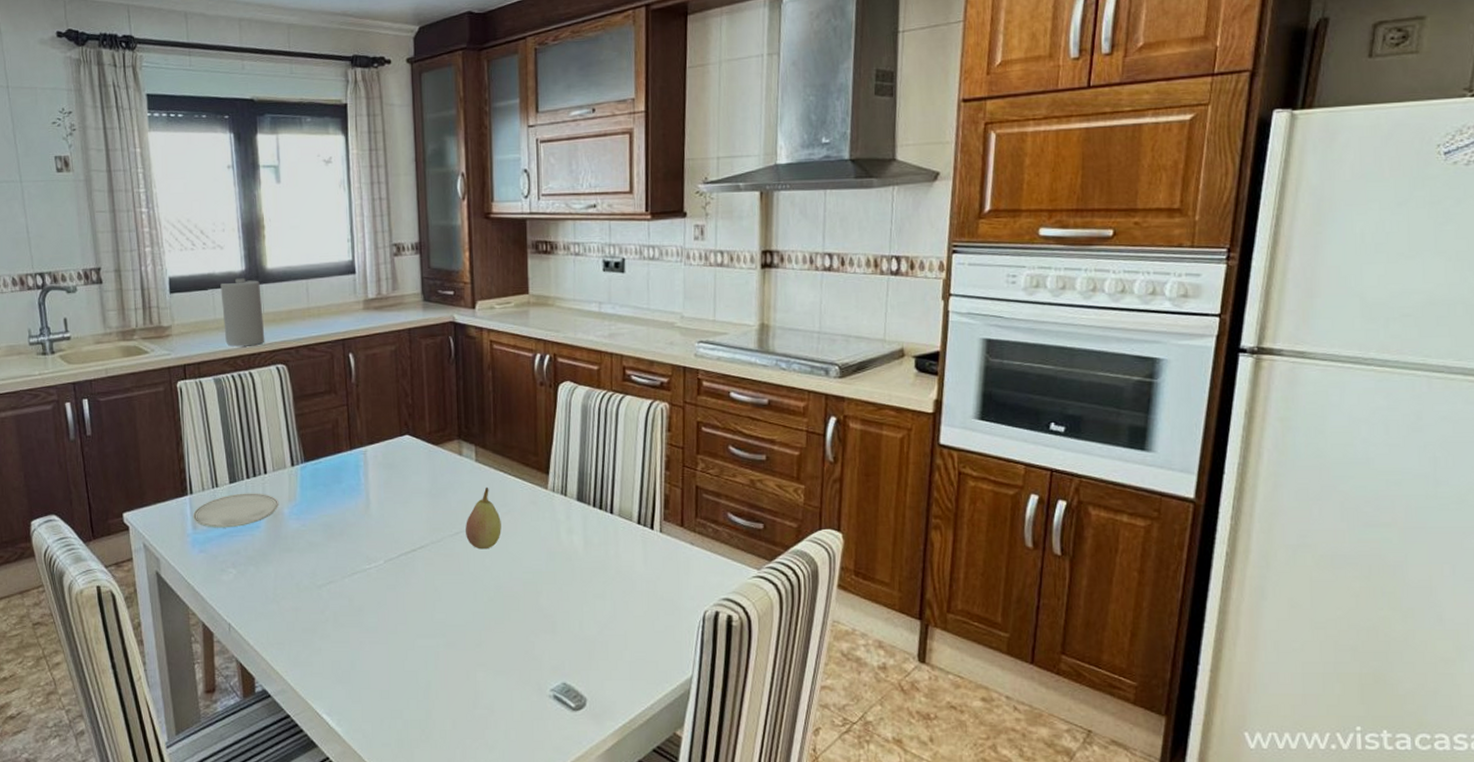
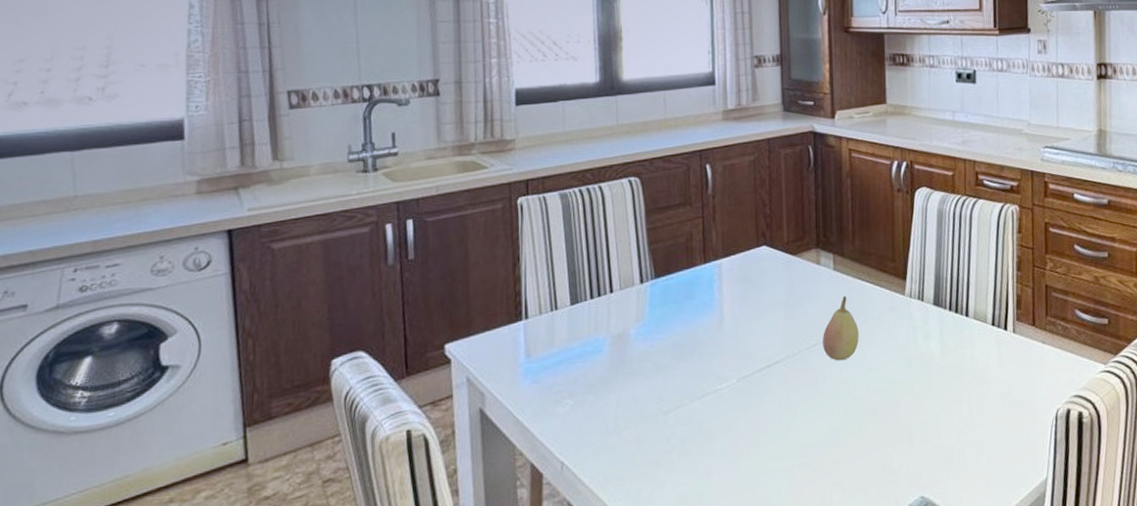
plate: present [193,493,279,528] -> none [527,314,625,356]
paper towel holder: present [220,278,265,347] -> none [572,89,618,160]

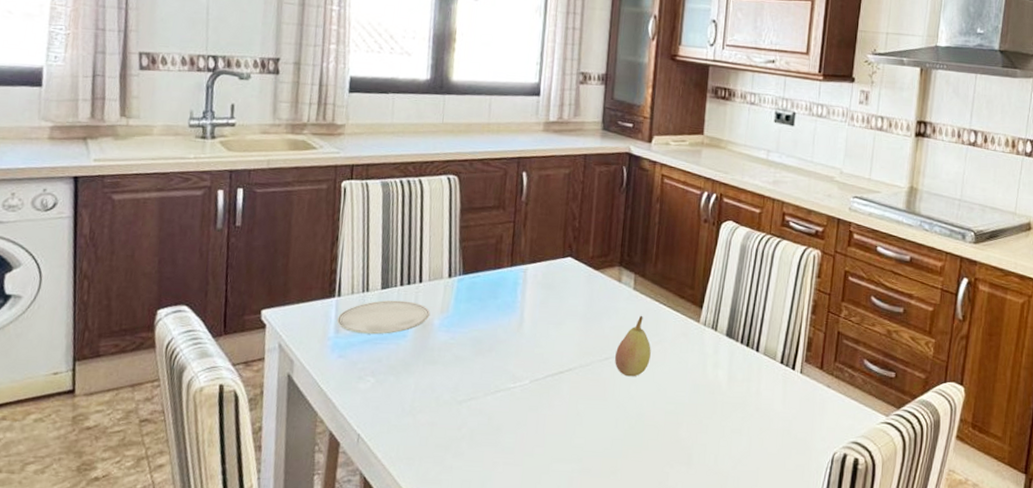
plate: none [527,314,625,356] -> present [337,300,431,335]

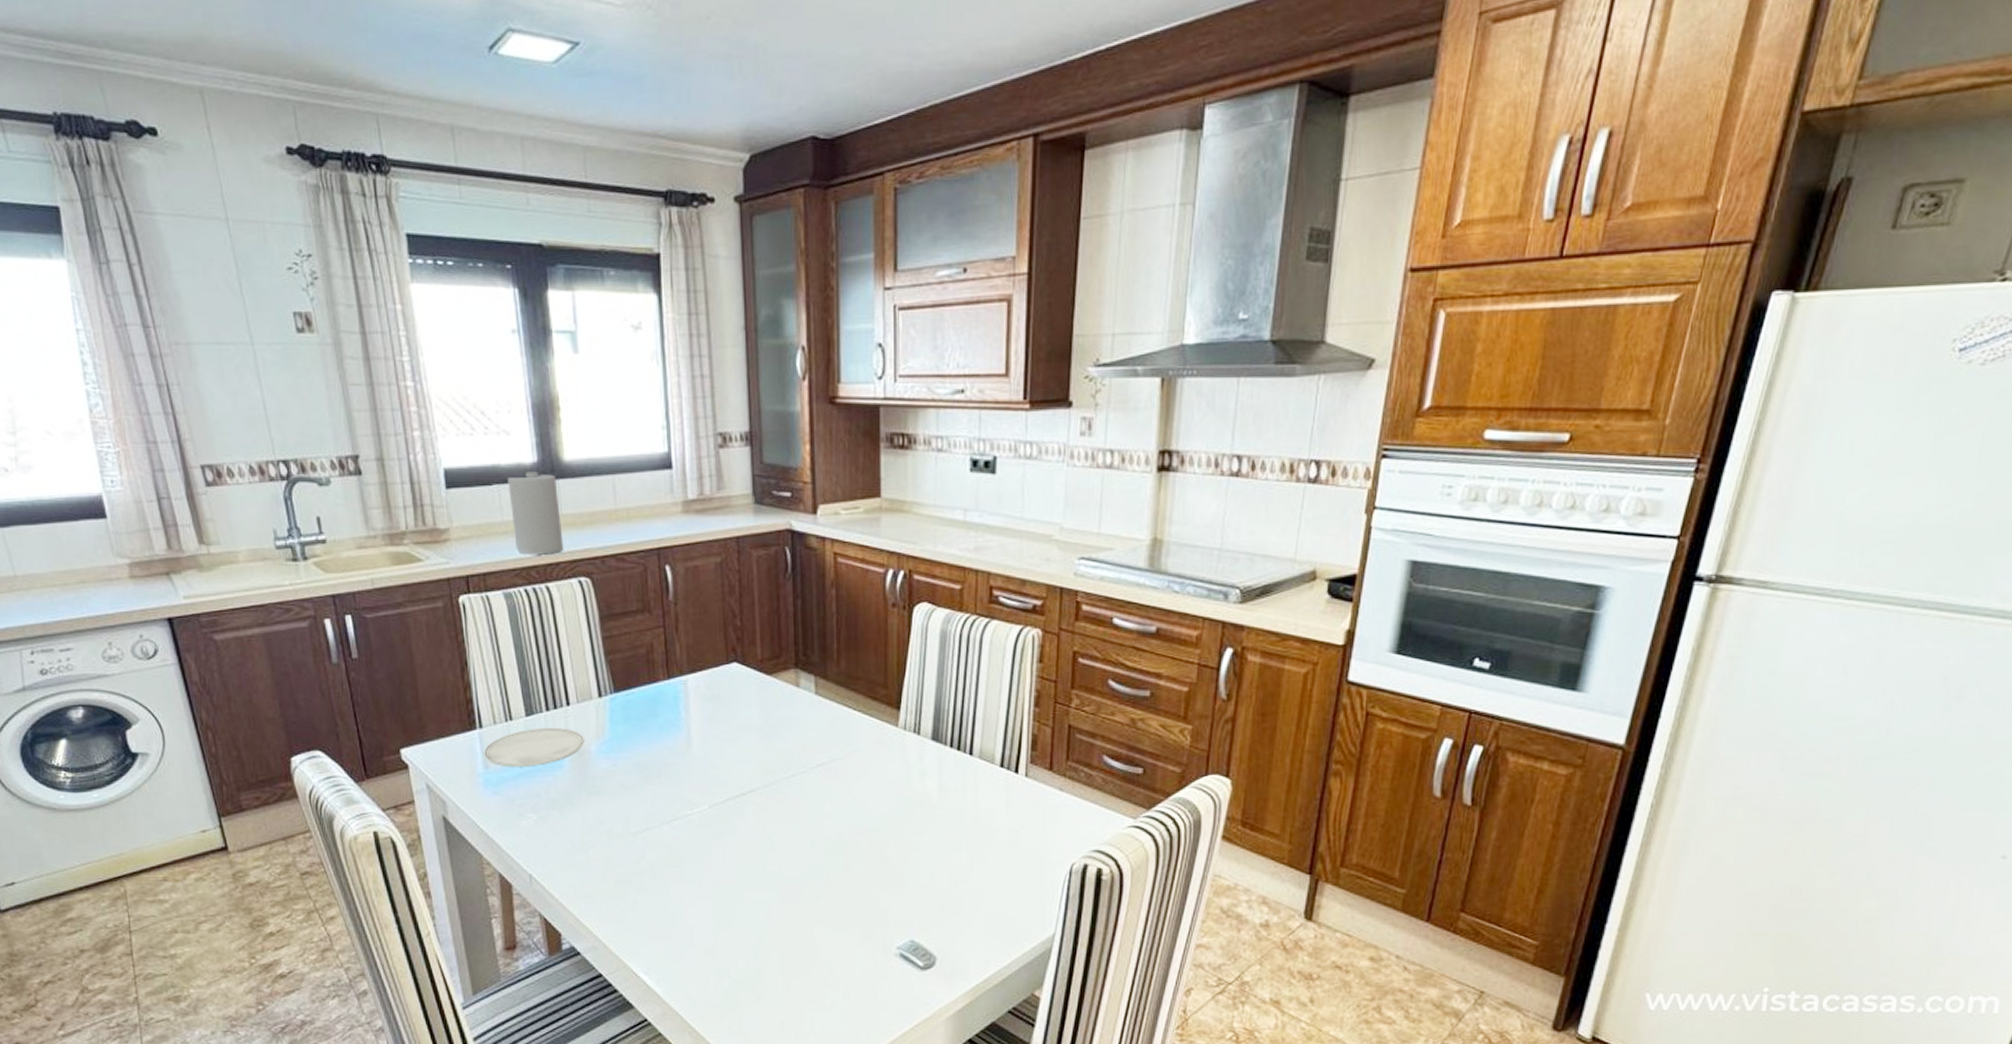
paper towel holder: none [399,86,443,154] -> present [507,471,564,555]
fruit: present [615,315,651,377] -> none [803,723,844,794]

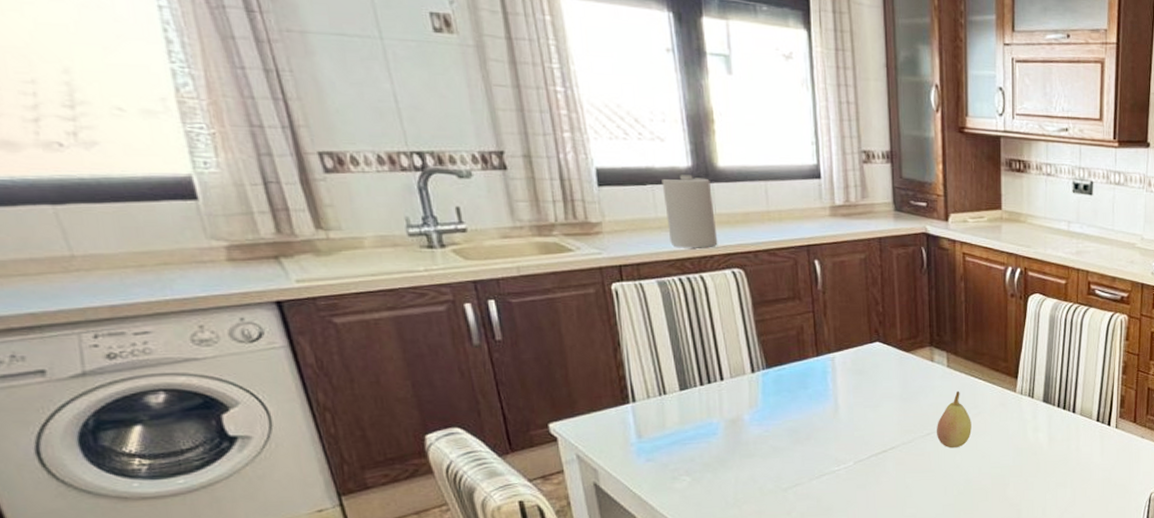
plate: present [484,727,585,767] -> none [637,399,739,437]
fruit: none [803,723,844,794] -> present [937,390,972,448]

